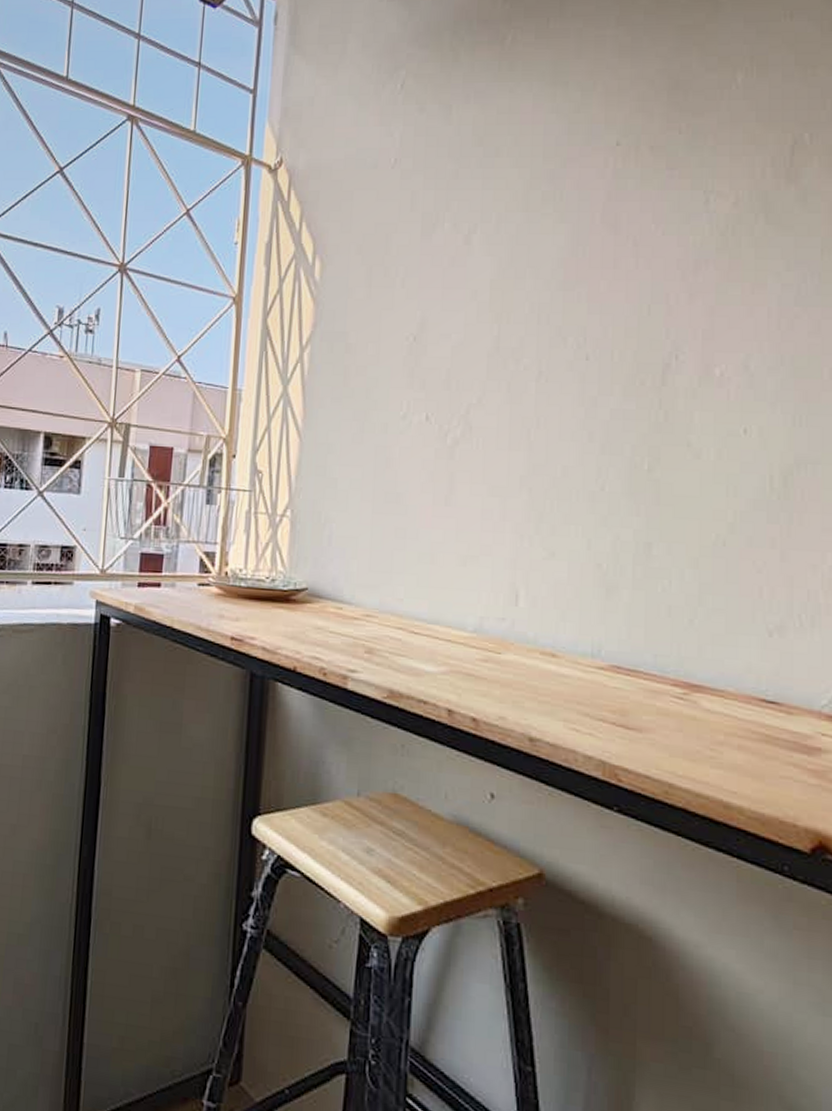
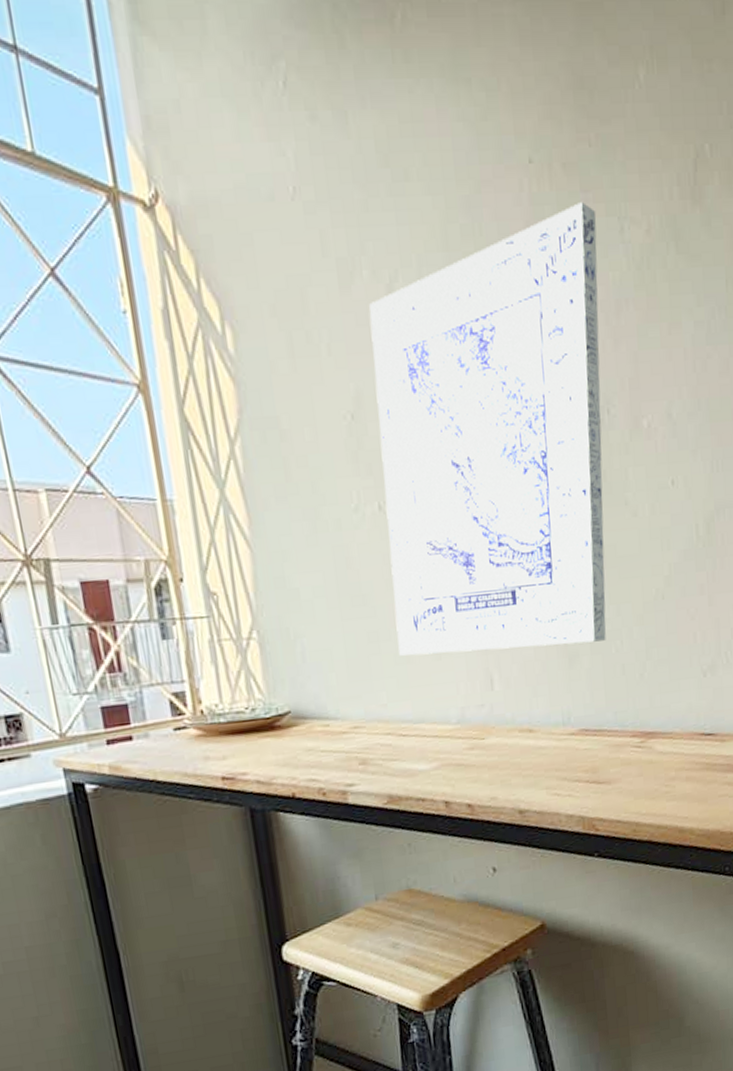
wall art: none [424,178,681,578] -> present [369,202,606,656]

